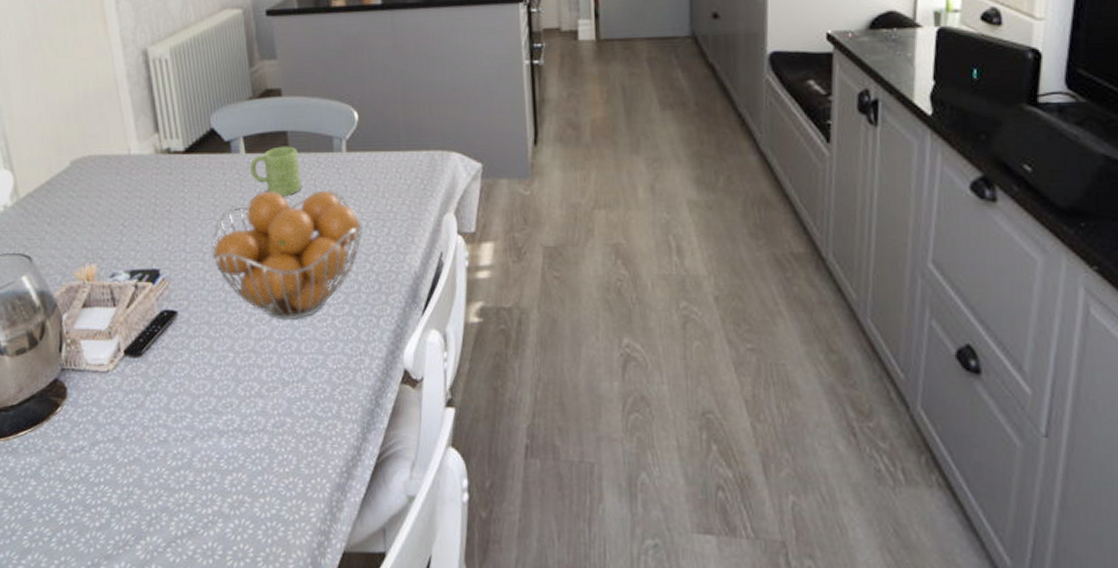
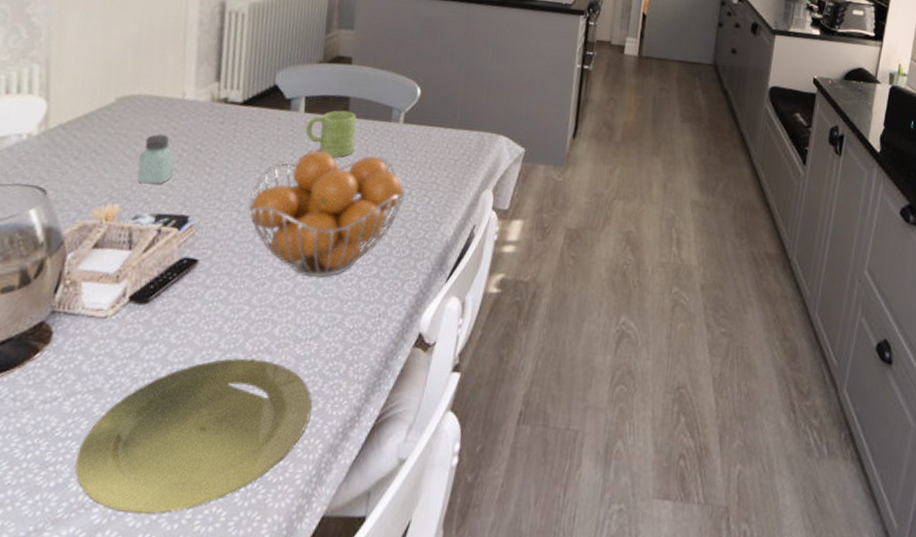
saltshaker: none [103,193,136,242] -> present [137,134,174,184]
plate: none [112,403,313,551] -> present [75,358,312,515]

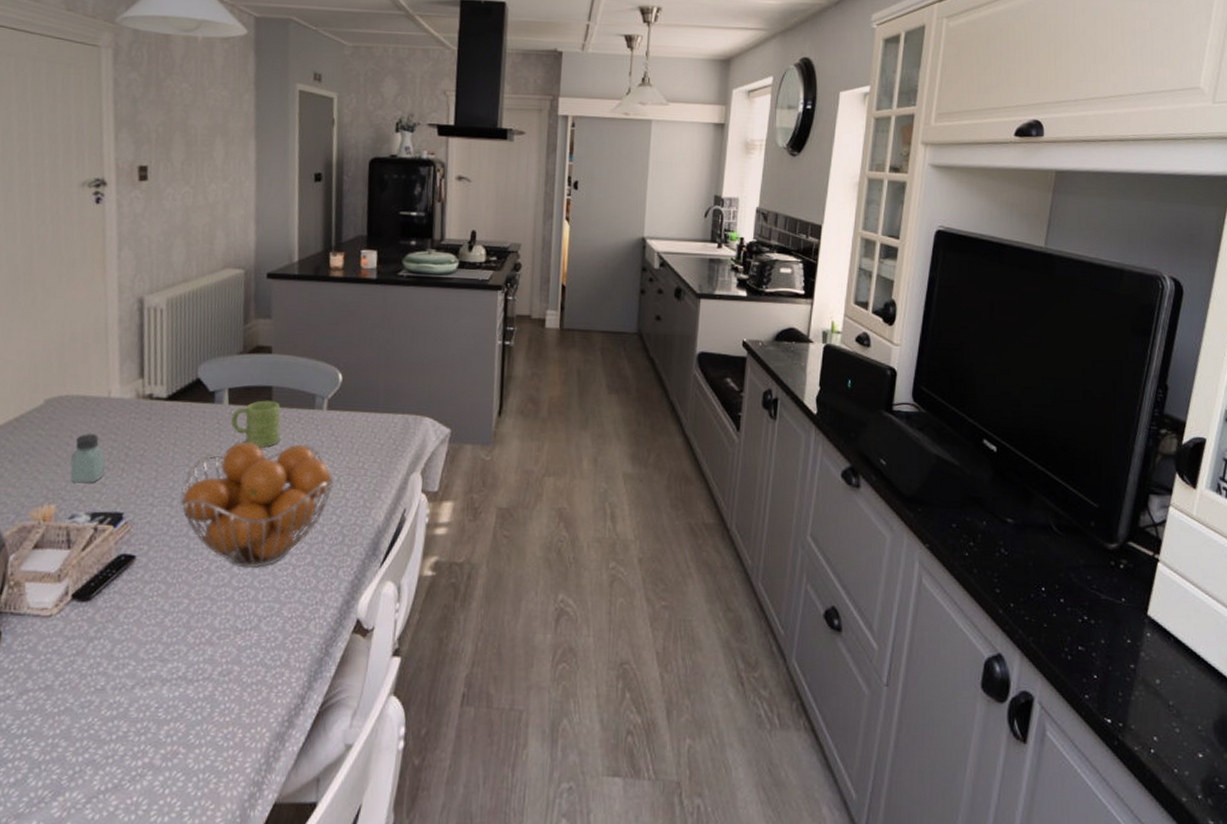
plate: present [75,358,312,515] -> none [32,651,257,807]

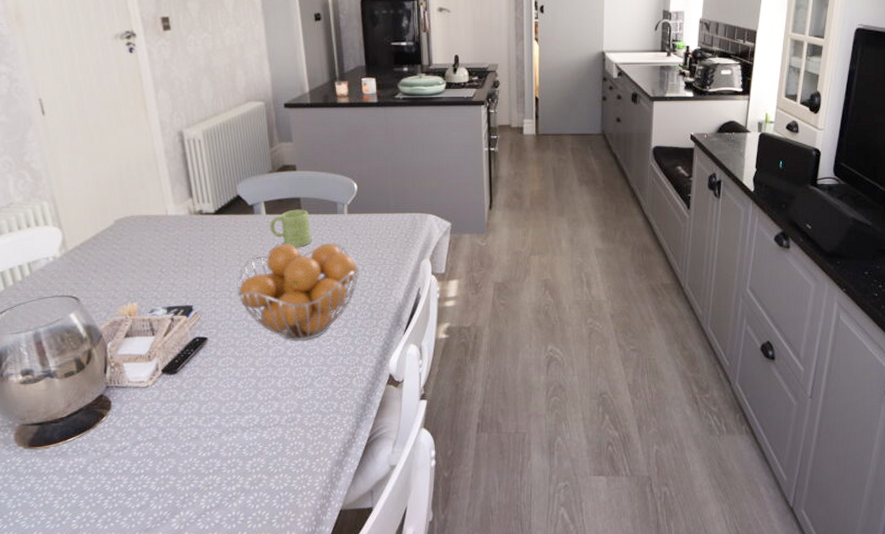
saltshaker: present [70,434,105,483] -> none [143,245,173,285]

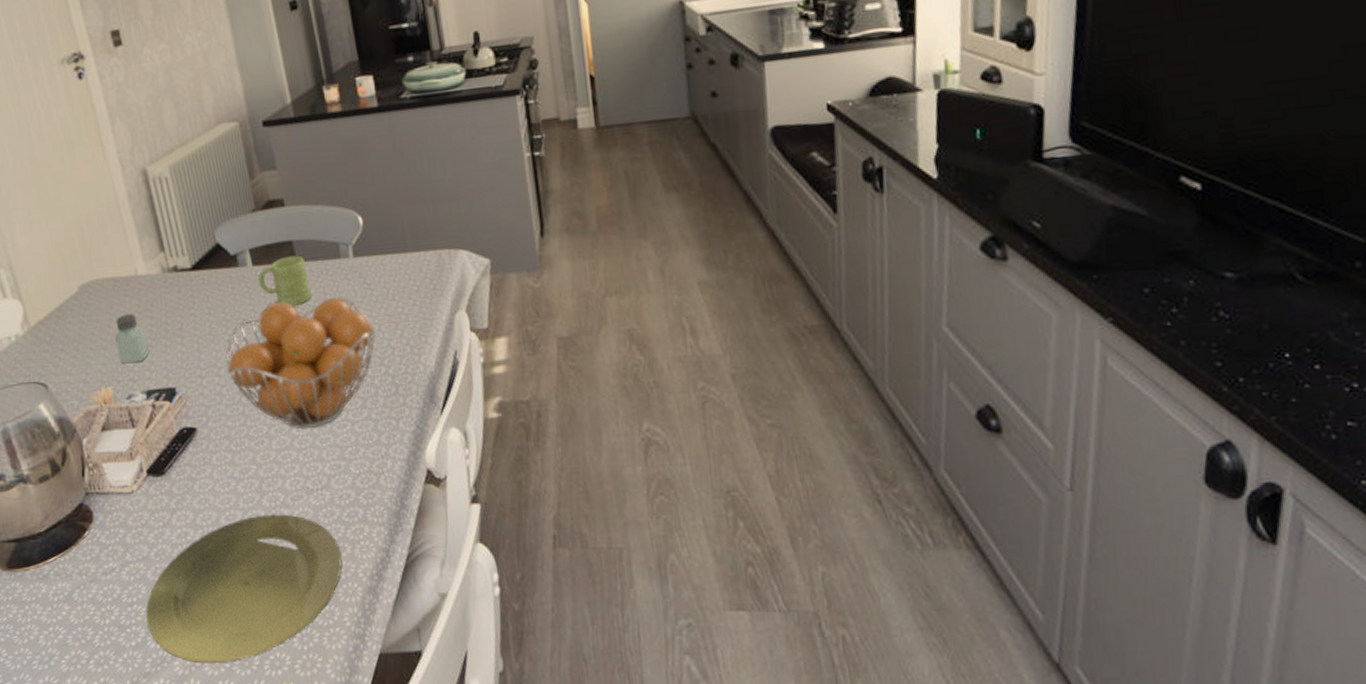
saltshaker: none [143,245,173,285] -> present [115,314,150,364]
plate: none [151,405,317,520] -> present [146,514,342,664]

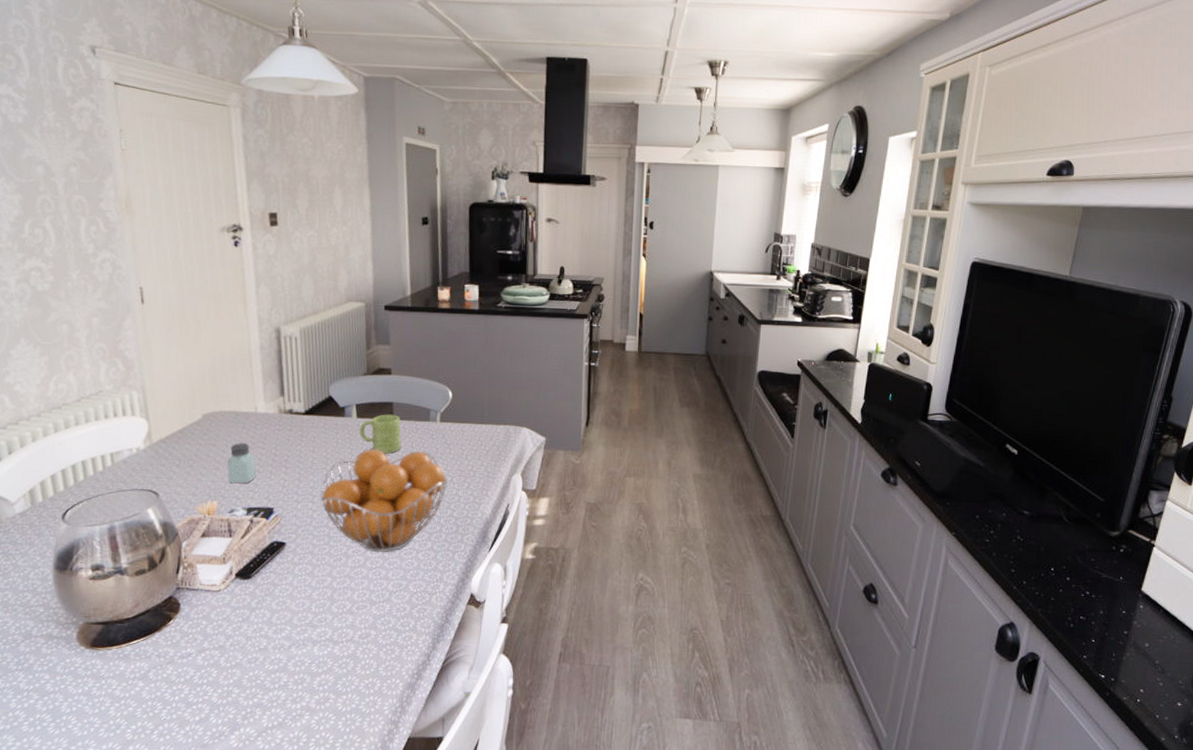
plate: present [146,514,342,664] -> none [212,618,391,739]

